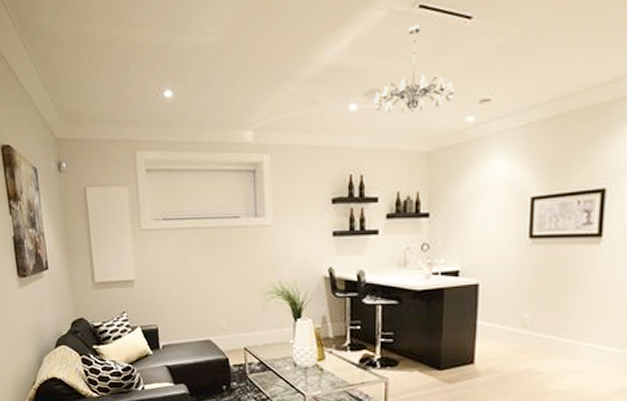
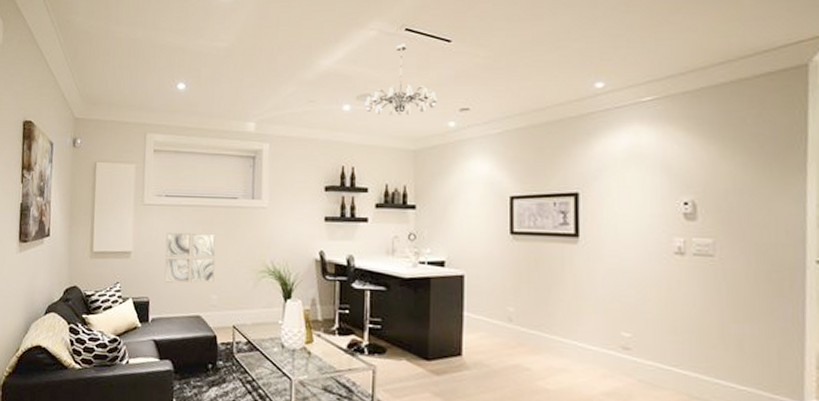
wall art: none [168,256,222,309] -> present [164,231,216,284]

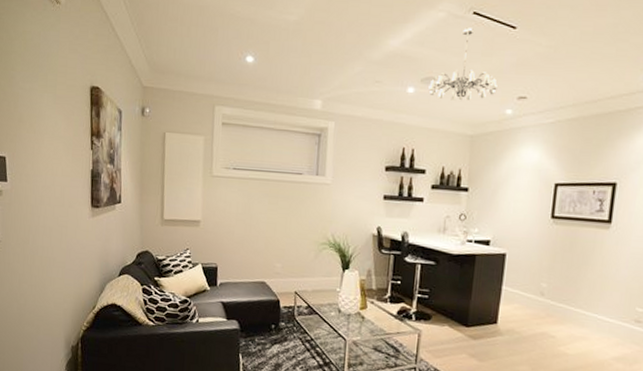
wall art: present [164,231,216,284] -> none [231,203,281,252]

